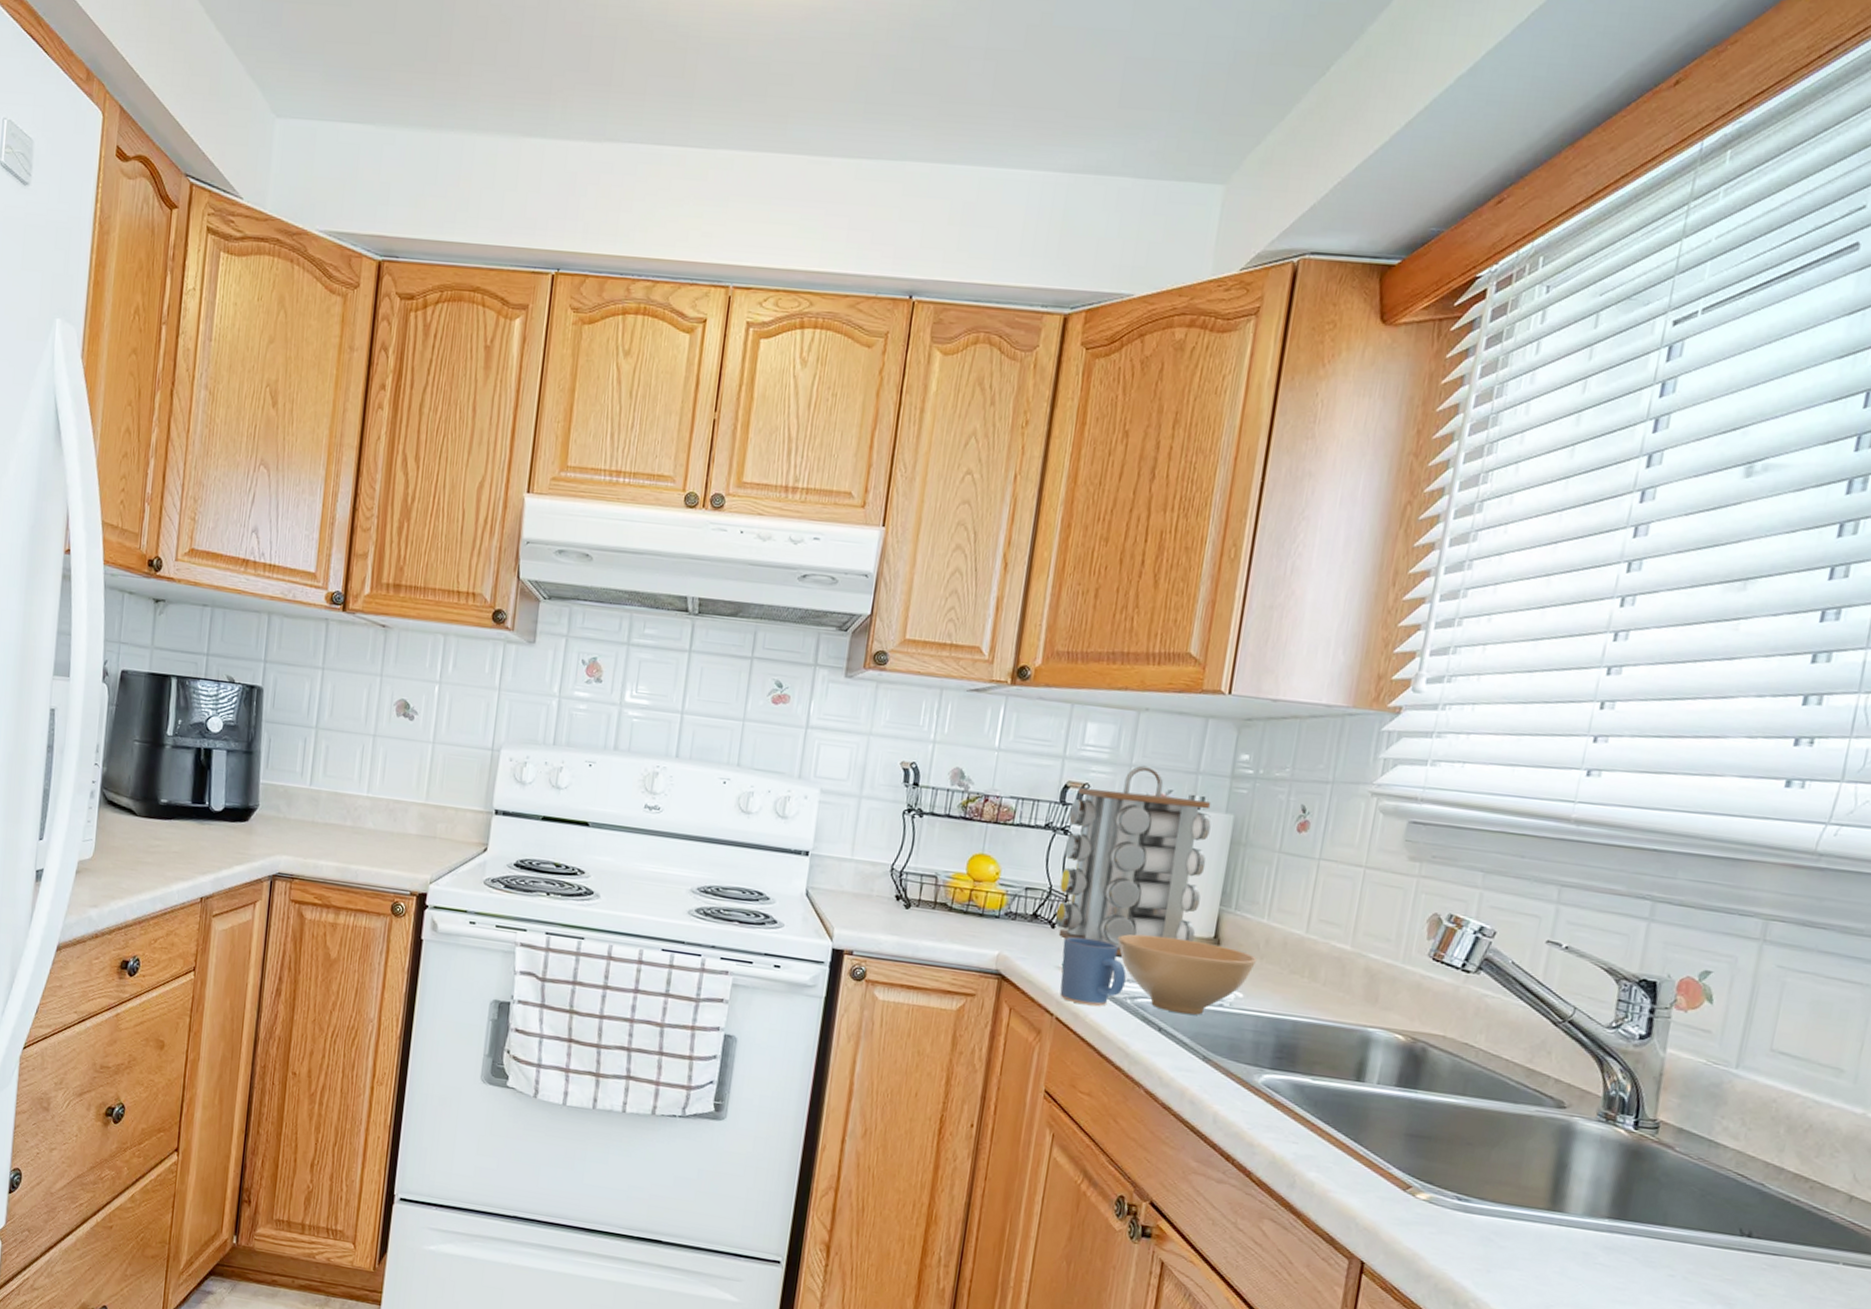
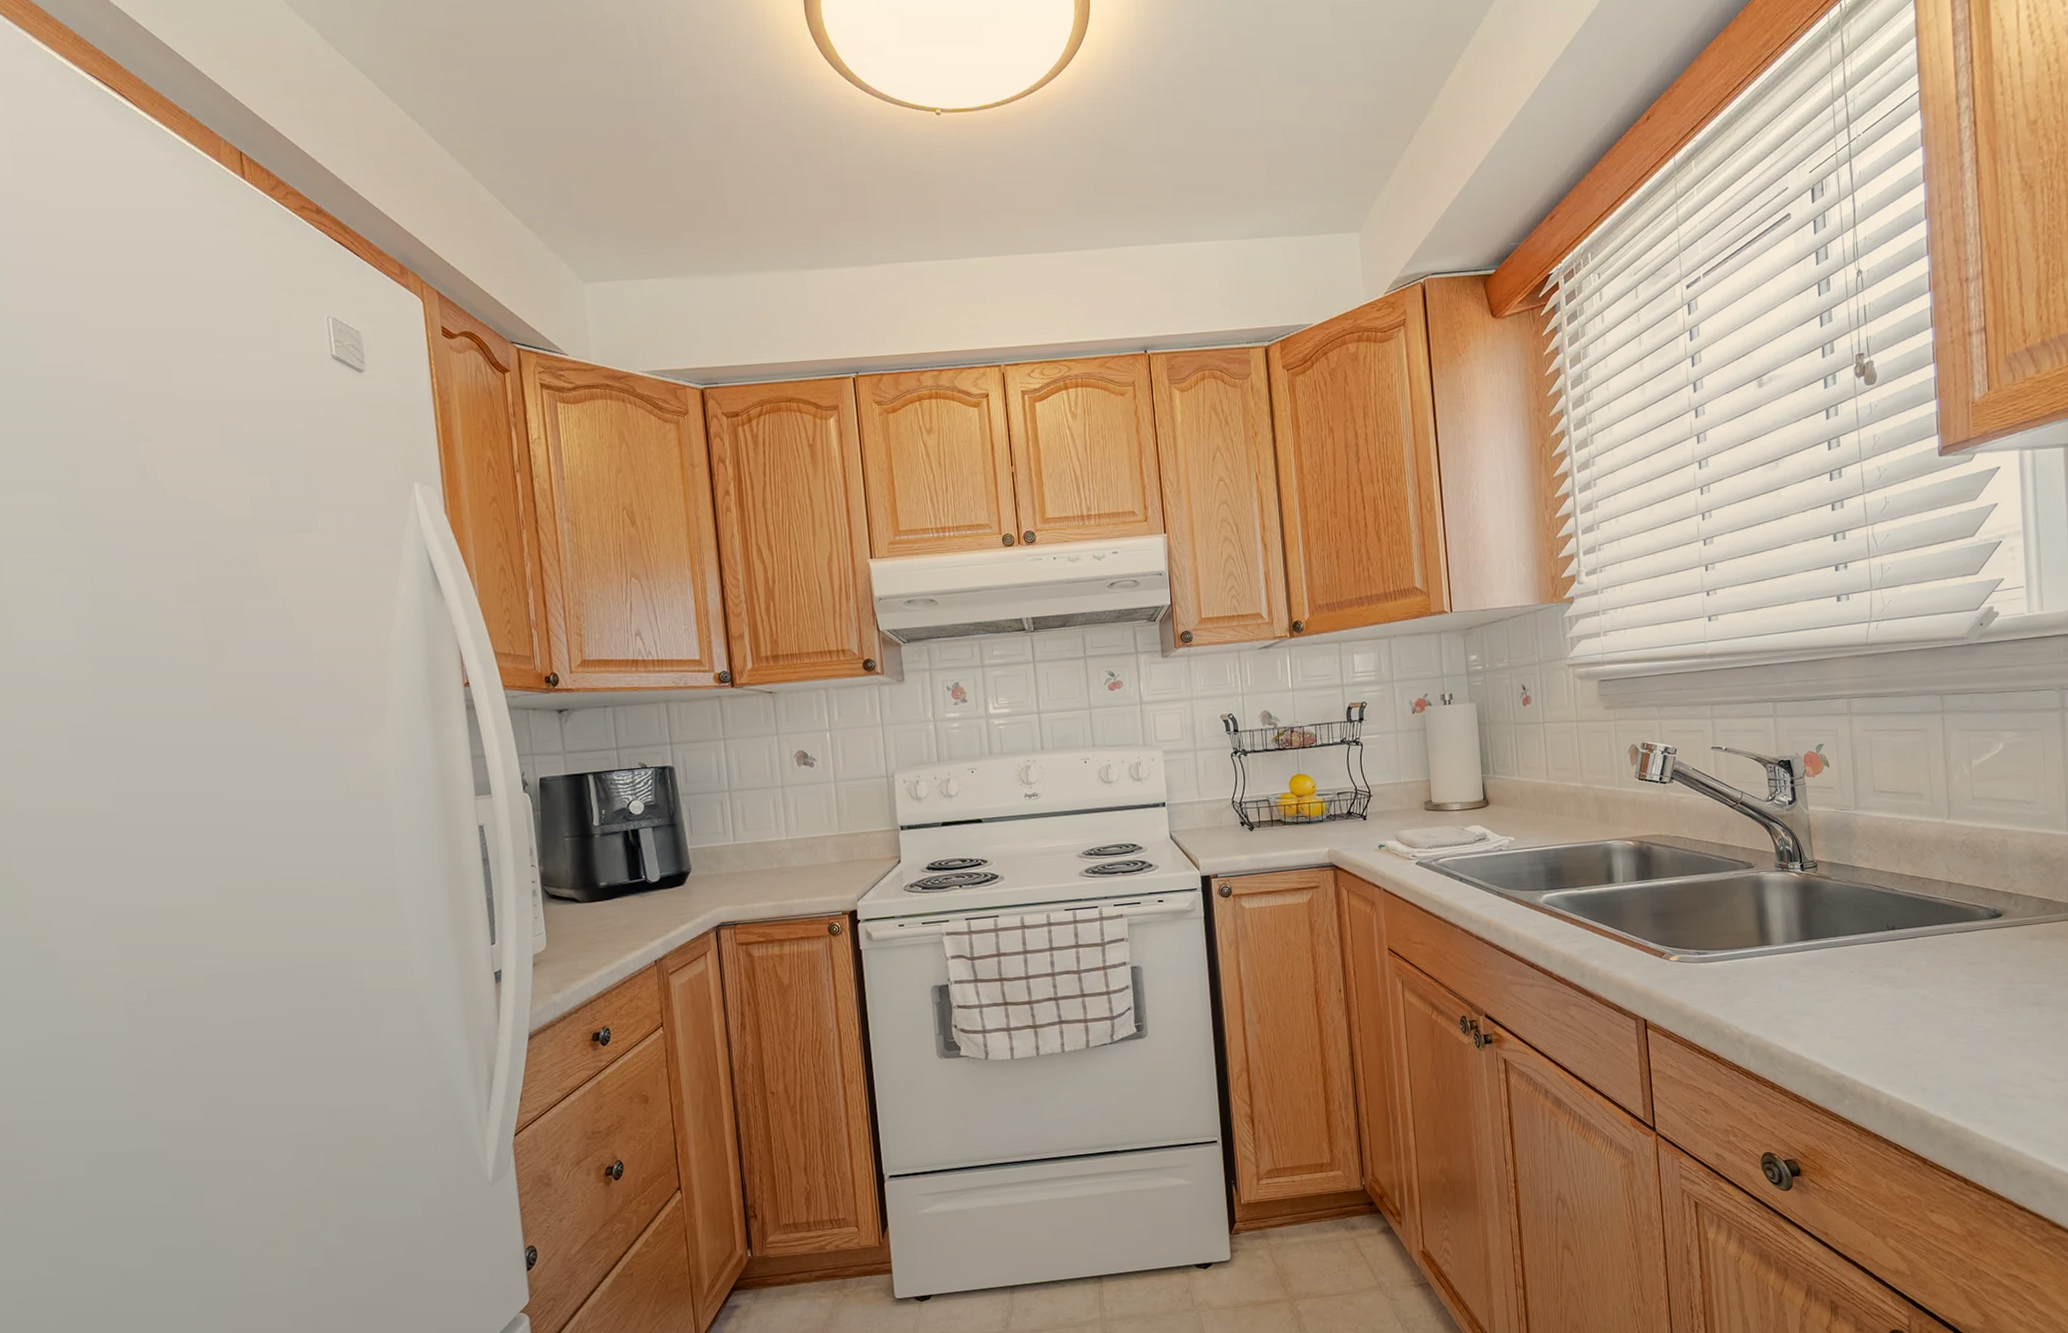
spice rack: present [1055,765,1211,959] -> none [1356,679,1470,832]
mug: present [1059,936,1126,1006] -> none [1375,820,1428,875]
bowl: present [1116,934,1258,1015] -> none [1413,804,1518,864]

